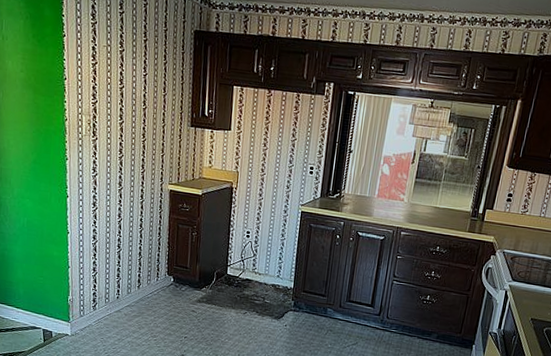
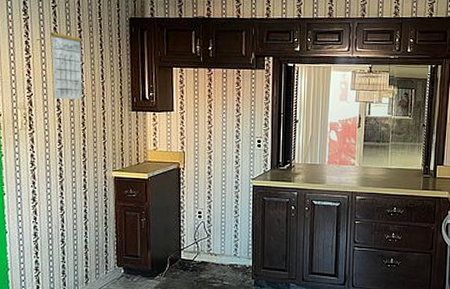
calendar: none [116,27,148,111] -> present [50,20,83,100]

